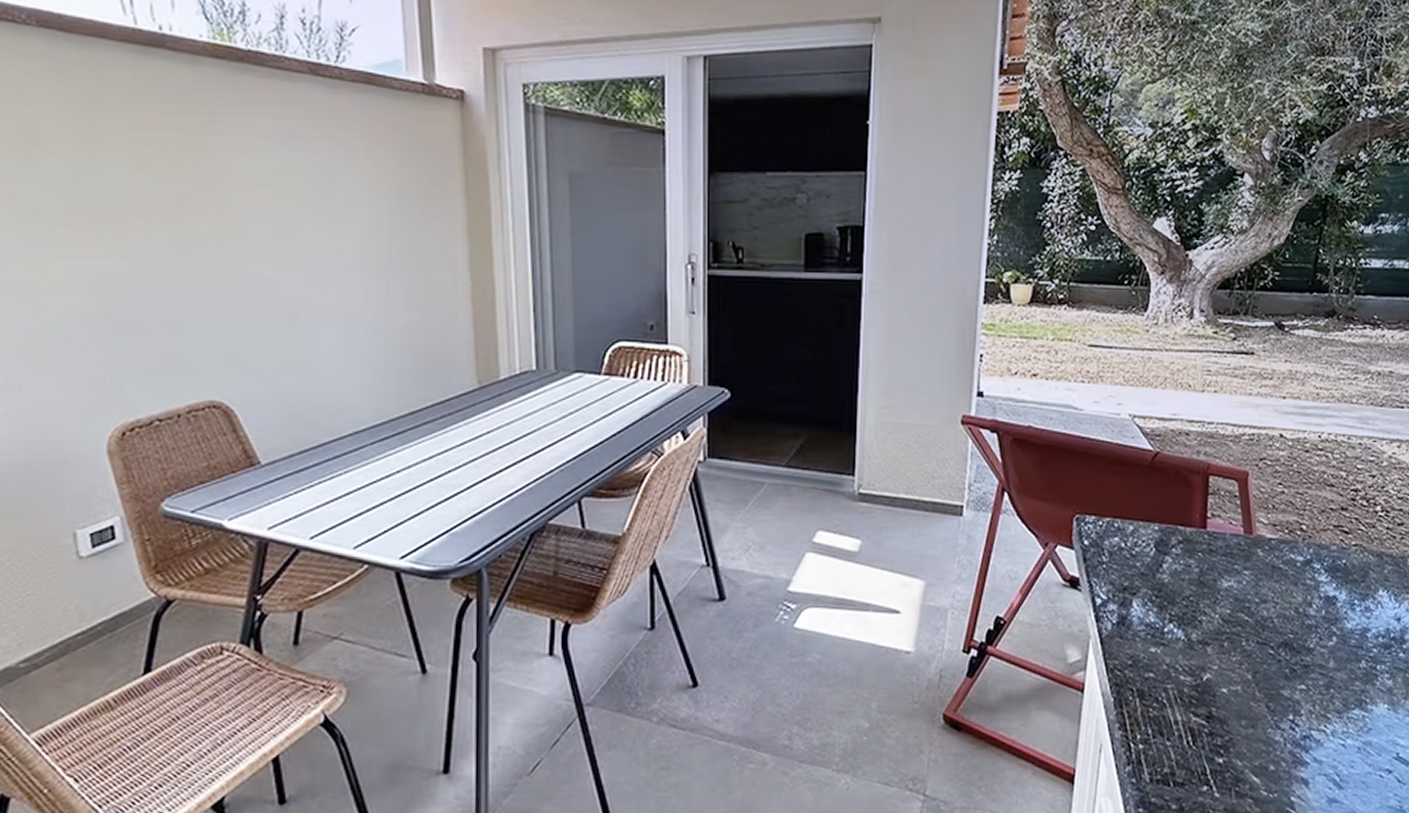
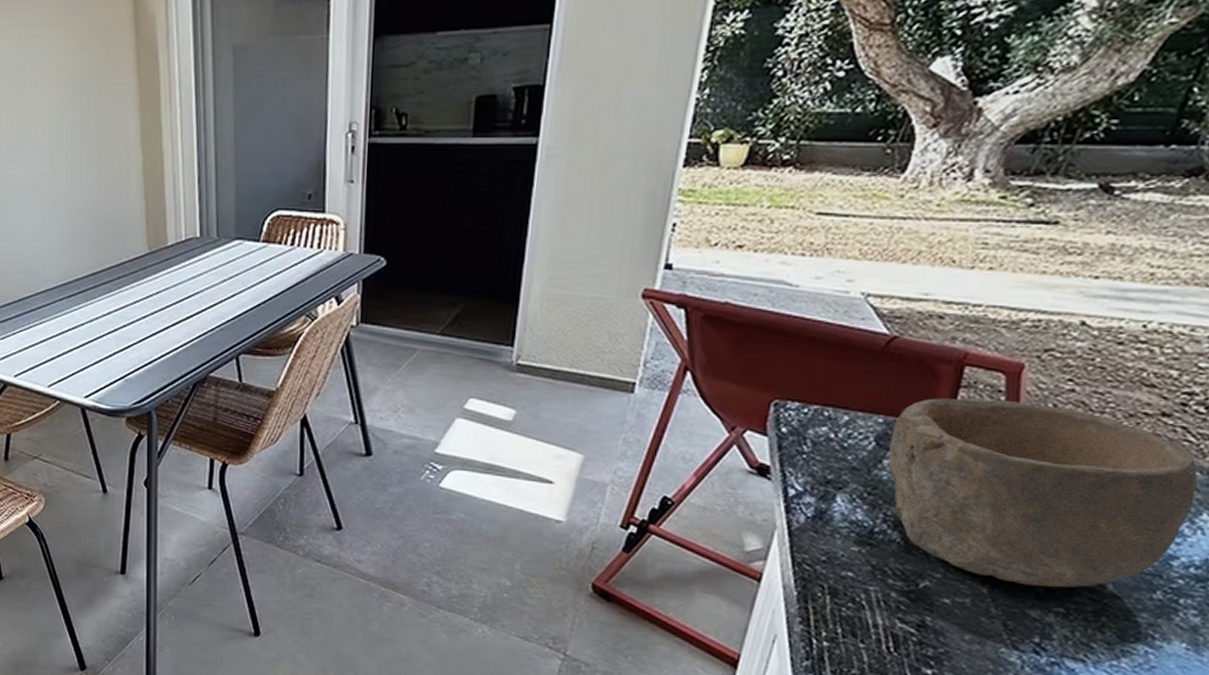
bowl: none [1166,504,1372,668] -> present [888,398,1198,588]

